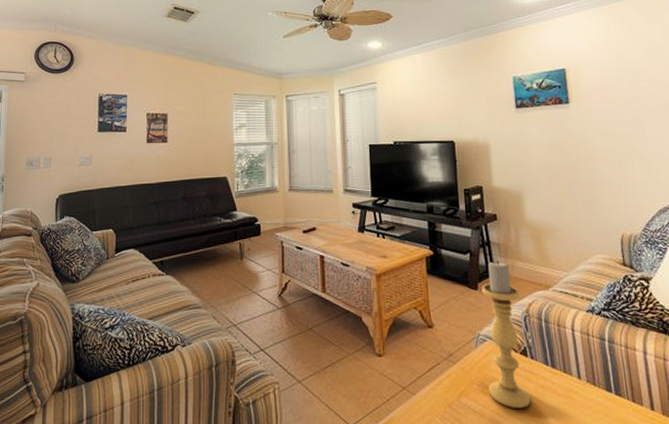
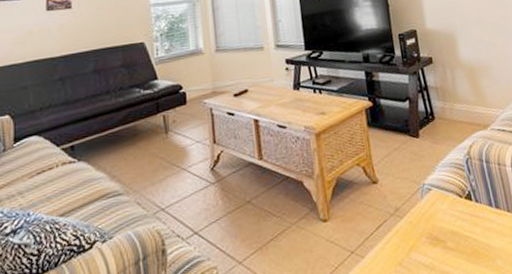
candle holder: present [481,261,531,408] -> none [423,105,479,257]

